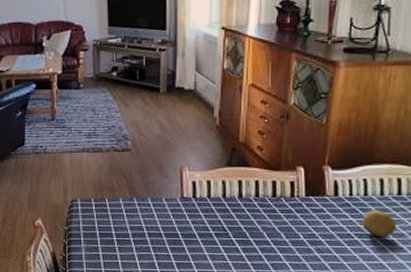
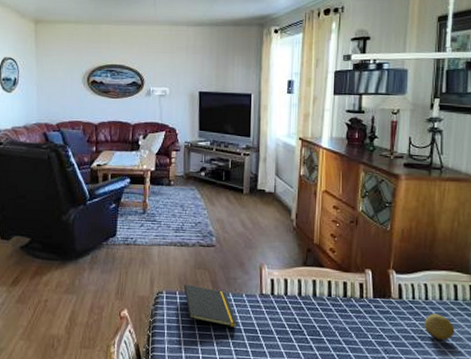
notepad: none [100,191,158,235] -> present [184,284,238,329]

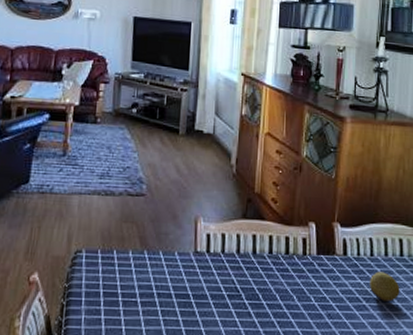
notepad: present [184,284,238,329] -> none [107,241,168,295]

